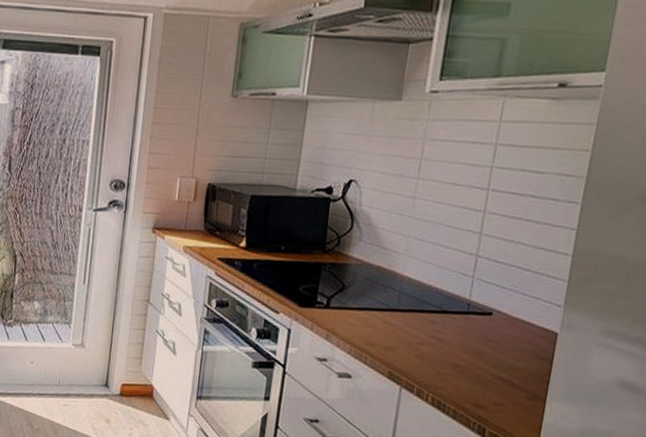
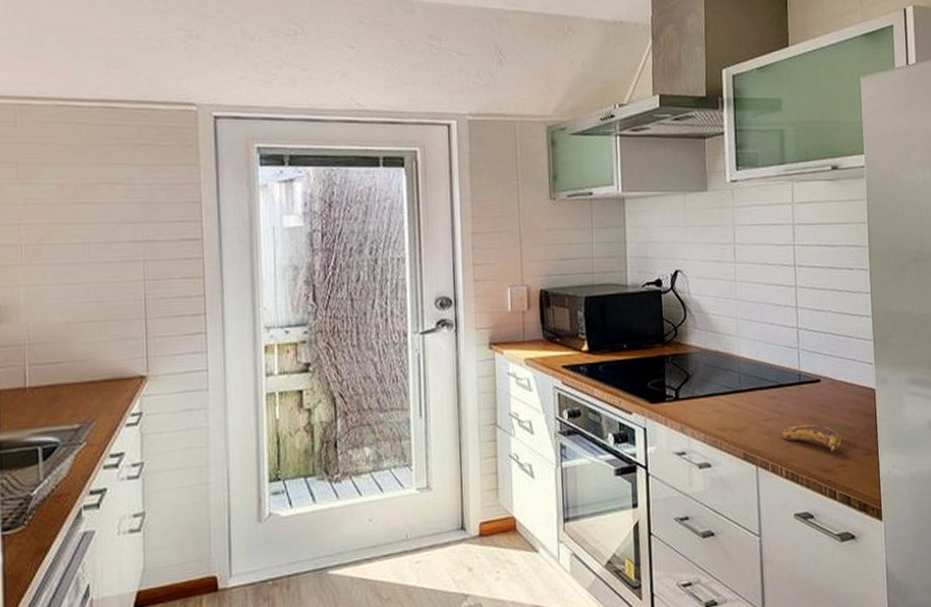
banana: none [434,355,504,390] -> present [781,424,842,453]

